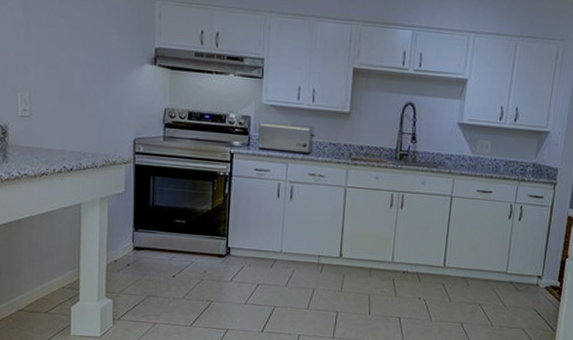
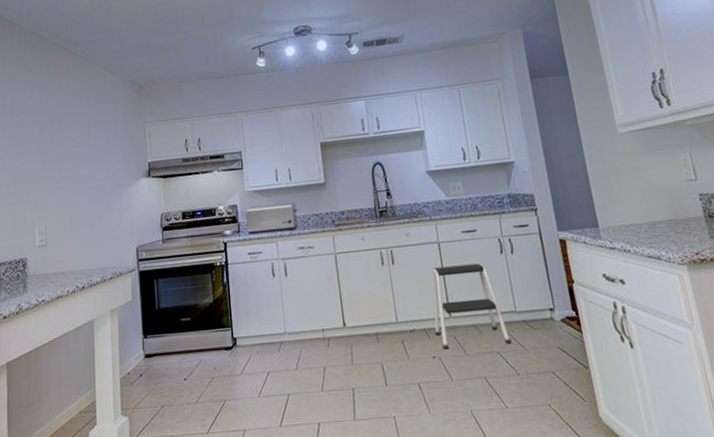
step stool: none [425,219,495,299] -> present [432,263,512,350]

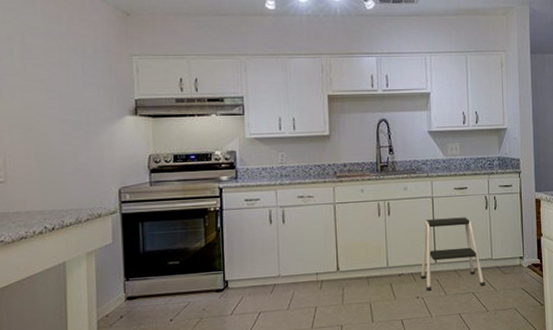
toaster: present [245,202,298,235] -> none [245,152,300,182]

